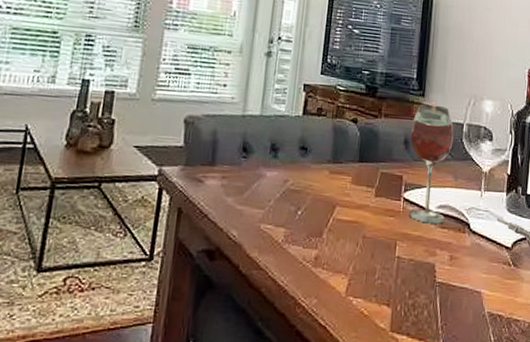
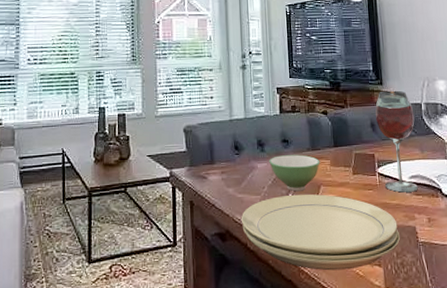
plate: none [236,212,417,307] -> present [241,194,401,271]
bowl: none [281,164,340,210] -> present [269,154,320,192]

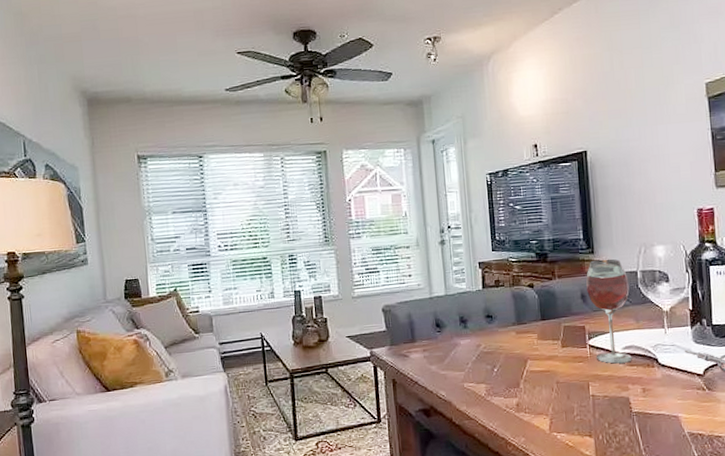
plate: present [241,194,401,271] -> none [445,368,613,442]
bowl: present [269,154,320,192] -> none [472,329,527,367]

